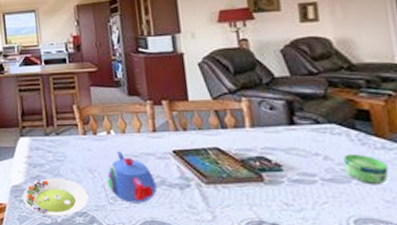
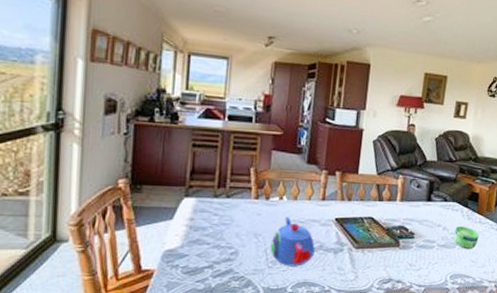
salad plate: present [23,178,89,217] -> none [176,242,249,281]

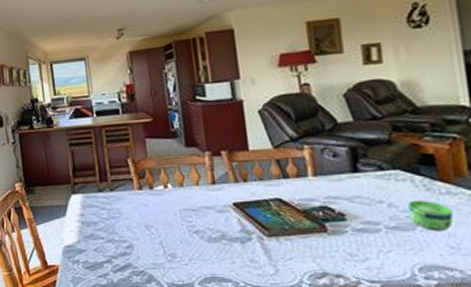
teapot: present [270,217,315,267] -> none [165,206,217,259]

